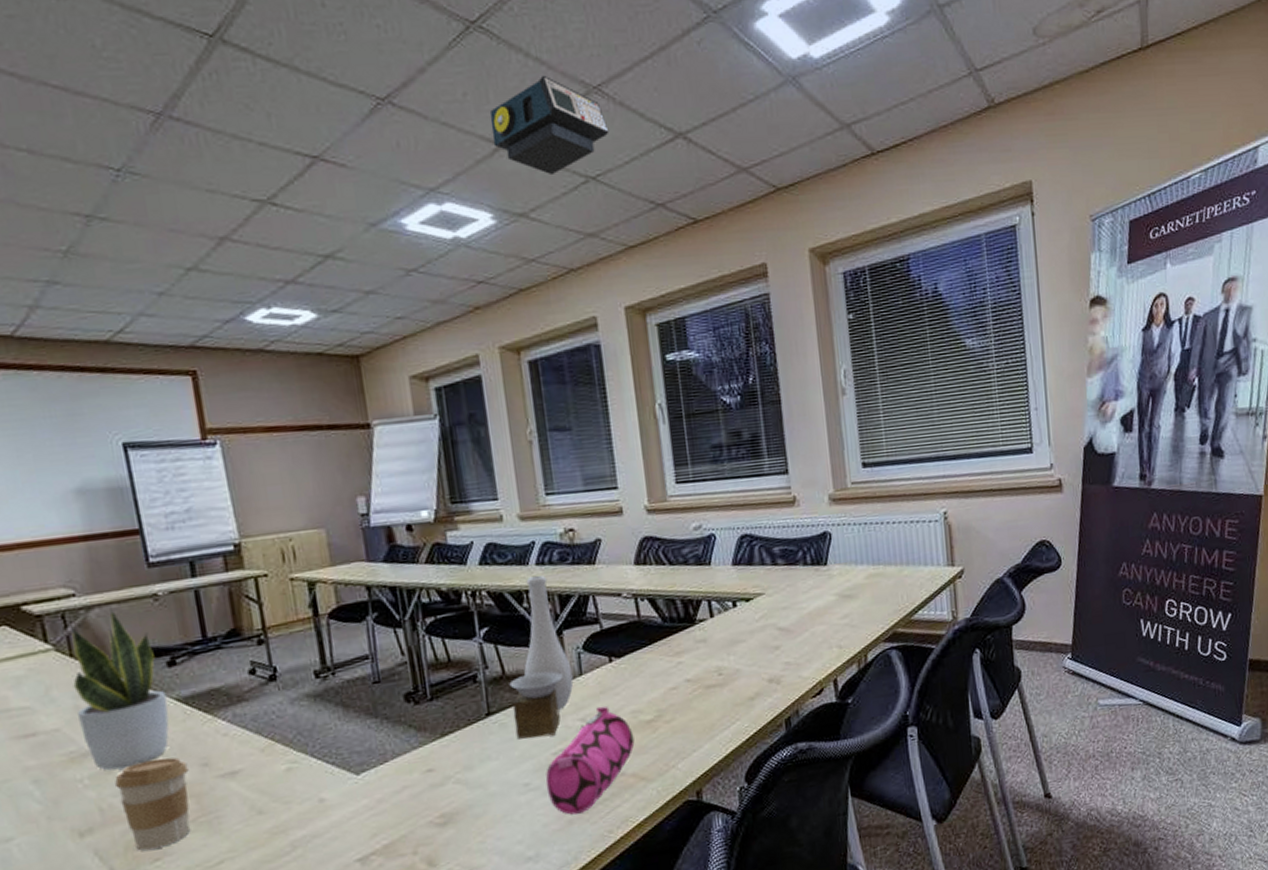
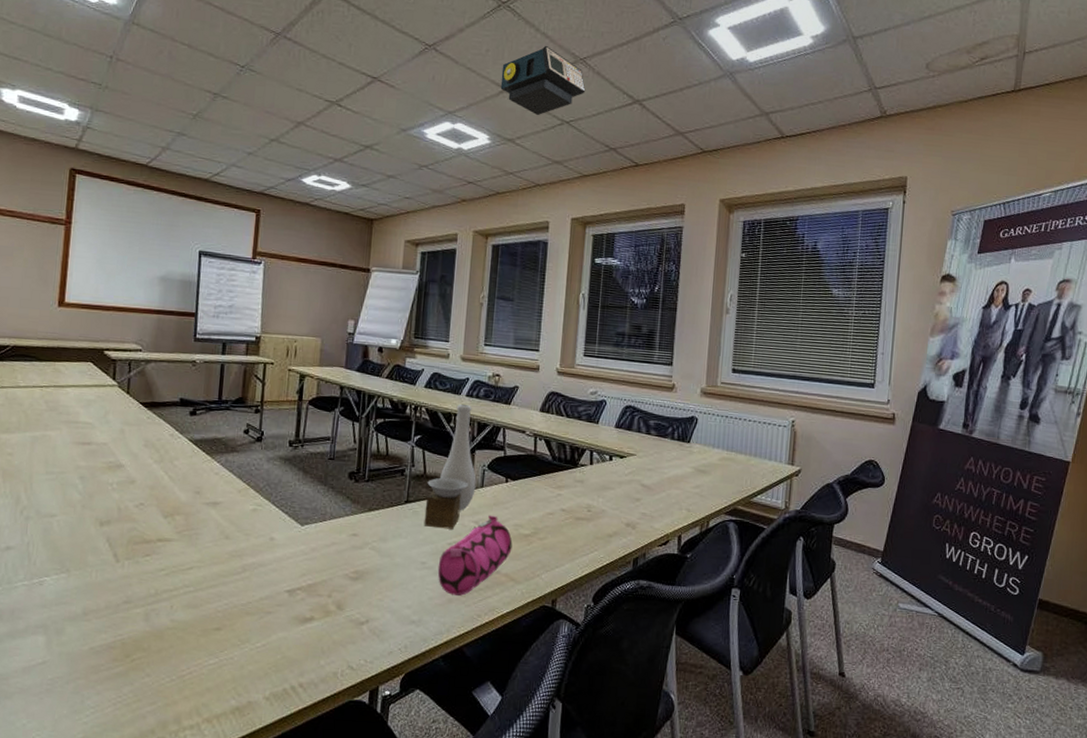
potted plant: present [70,606,170,771] -> none [121,363,184,483]
coffee cup: present [115,757,191,851] -> none [134,480,186,547]

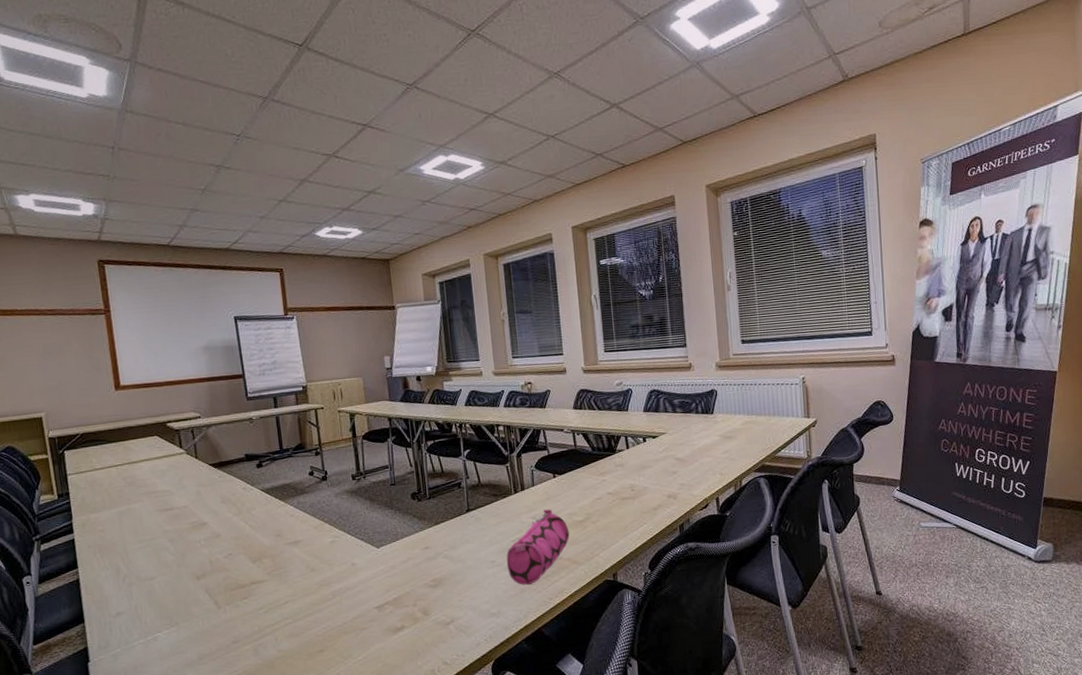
vase: present [424,404,477,530] -> none [483,414,528,530]
projector: present [500,45,586,116] -> none [482,65,565,135]

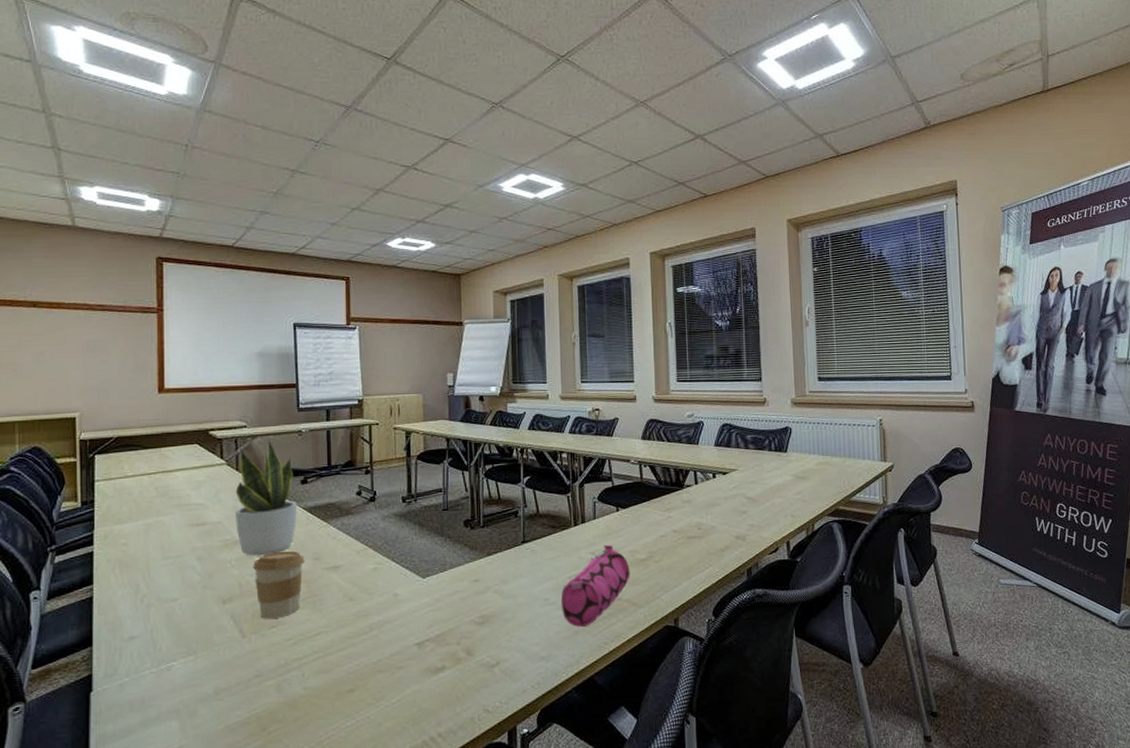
potted plant: none [197,425,257,536] -> present [234,436,298,556]
coffee cup: none [221,529,268,591] -> present [253,550,305,619]

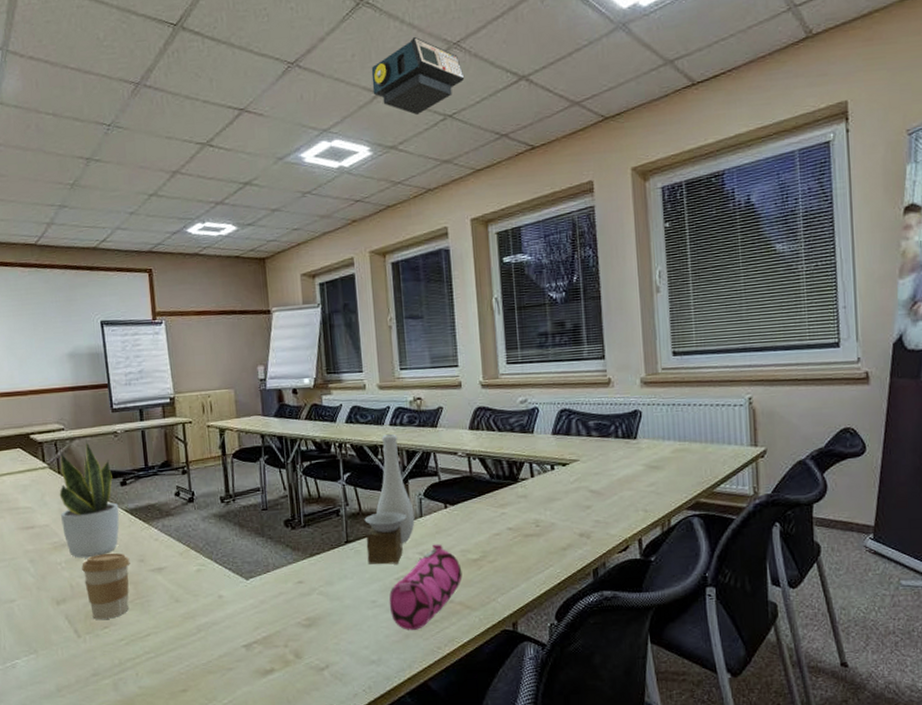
vase: none [541,441,589,564] -> present [364,433,415,565]
projector: none [567,92,649,160] -> present [371,36,465,116]

